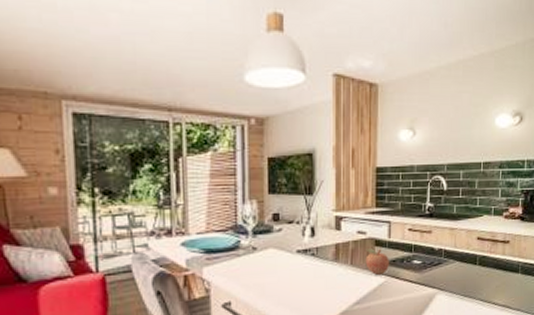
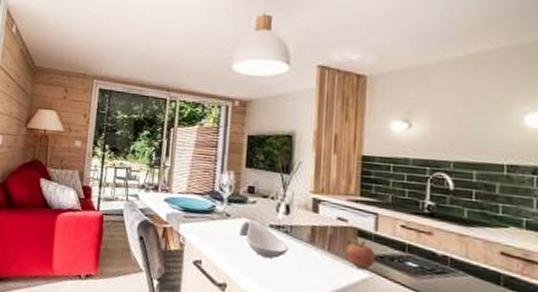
spoon rest: none [266,249,316,284] -> present [238,219,289,259]

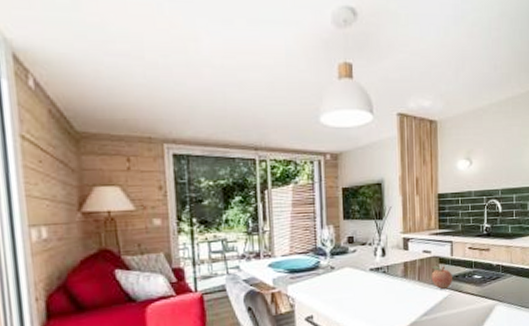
spoon rest: present [238,219,289,259] -> none [343,268,388,299]

